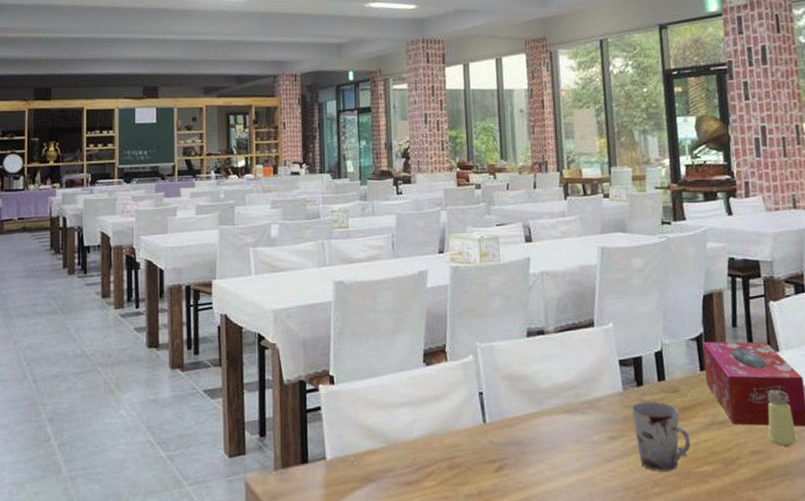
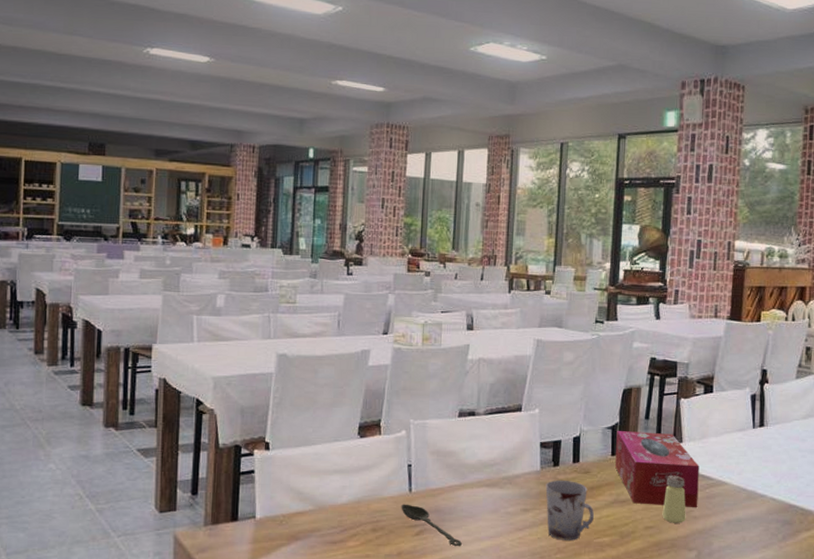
spoon: none [476,436,547,483] -> present [401,504,462,547]

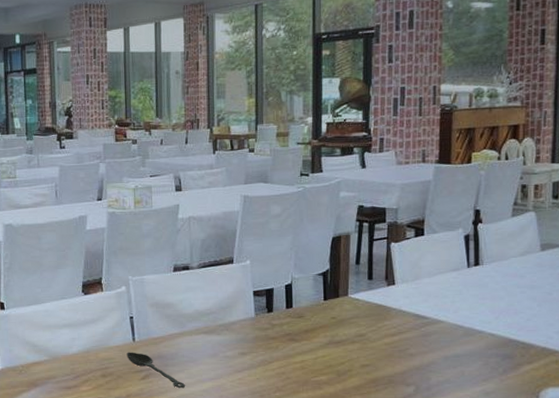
cup: present [545,479,595,540] -> none [261,324,311,380]
tissue box: present [615,431,699,507] -> none [328,276,414,345]
saltshaker: present [662,475,686,523] -> none [378,316,402,361]

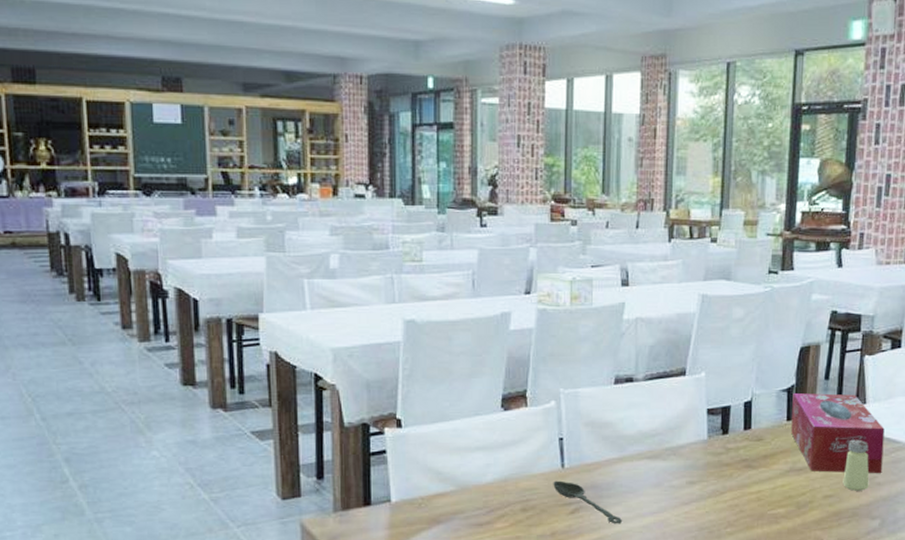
tissue box: none [328,276,414,345] -> present [791,393,885,473]
saltshaker: none [378,316,402,361] -> present [843,439,869,491]

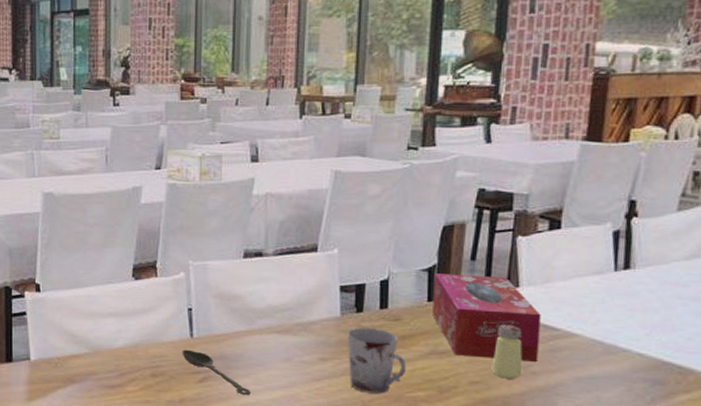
cup: none [714,448,769,513] -> present [347,327,407,394]

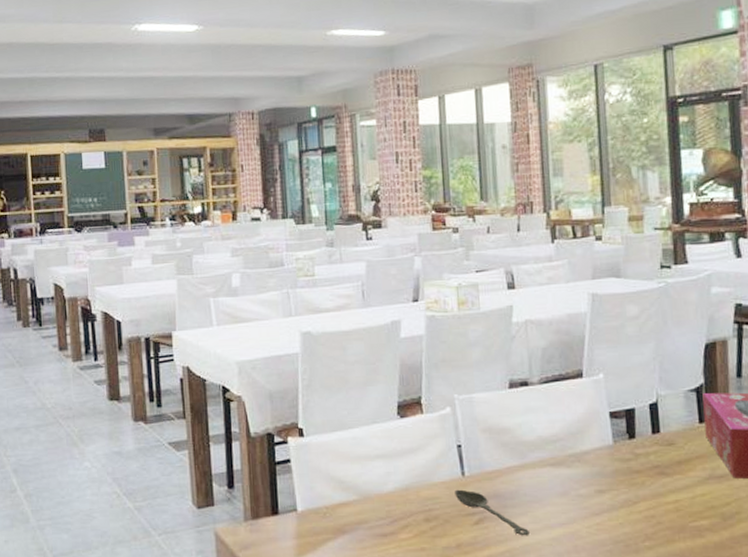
cup: present [347,327,407,394] -> none [622,454,687,525]

